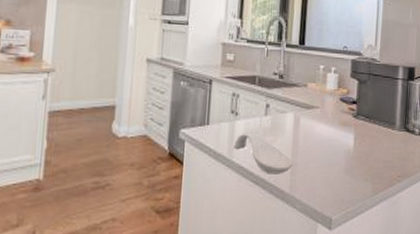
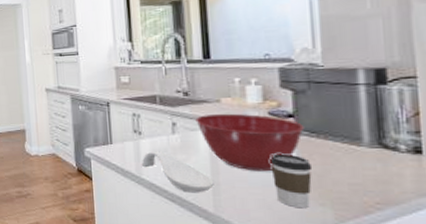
mixing bowl: none [286,97,362,152] -> present [195,113,305,172]
coffee cup: none [336,135,363,184] -> present [270,153,312,209]

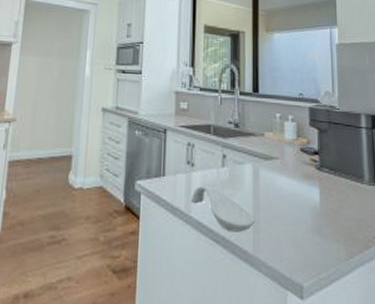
mixing bowl: present [195,113,305,172] -> none [243,147,326,208]
coffee cup: present [270,153,312,209] -> none [300,189,330,246]

